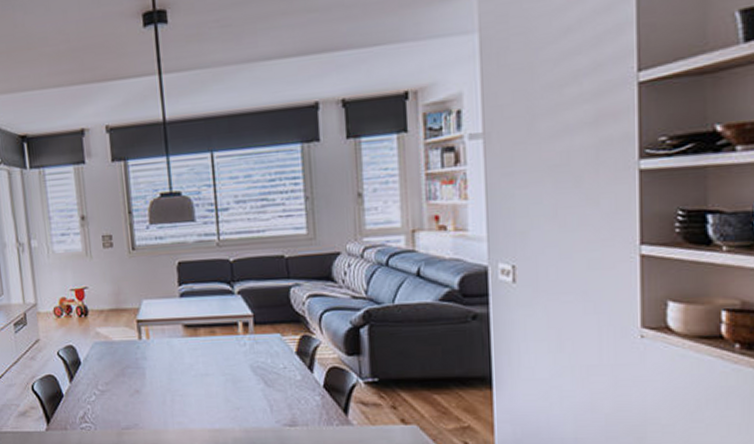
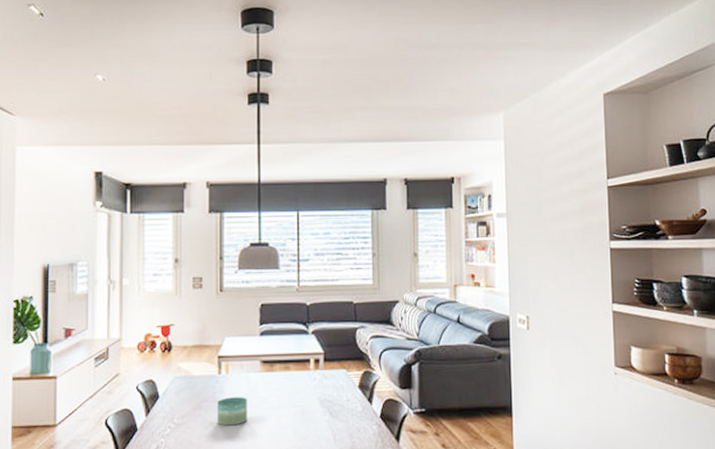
candle: none [140,363,174,394] -> present [217,397,247,426]

